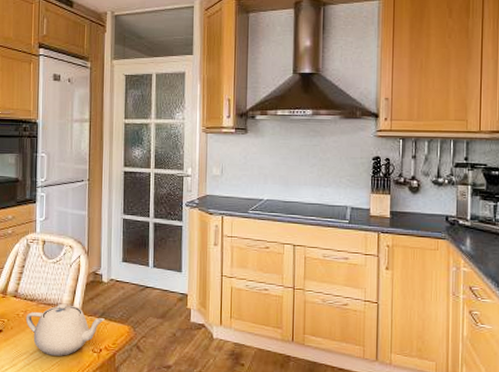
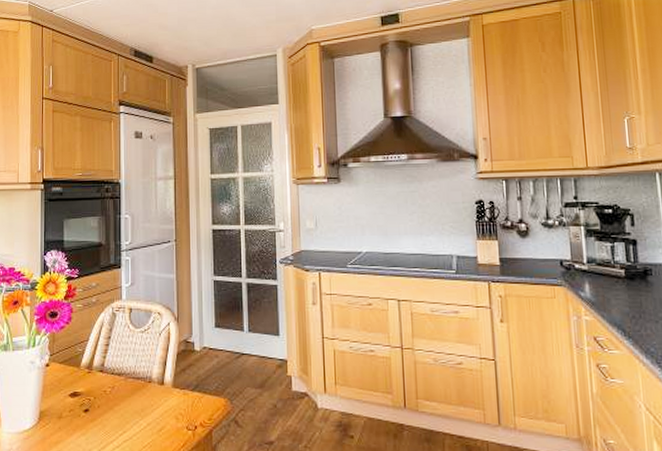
teapot: present [25,303,105,356] -> none [113,376,199,436]

